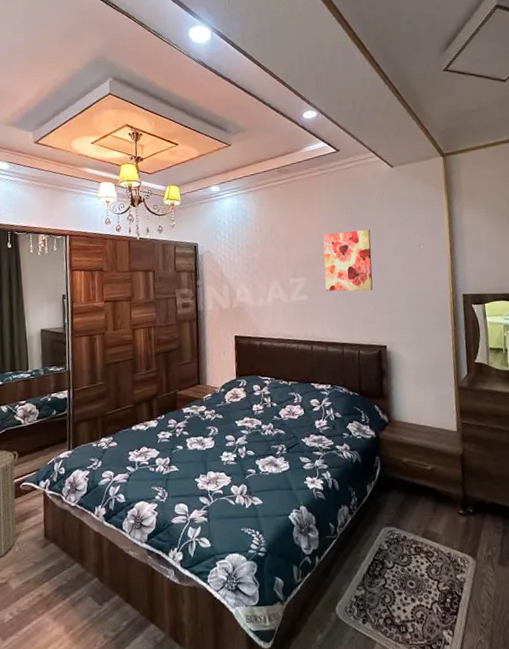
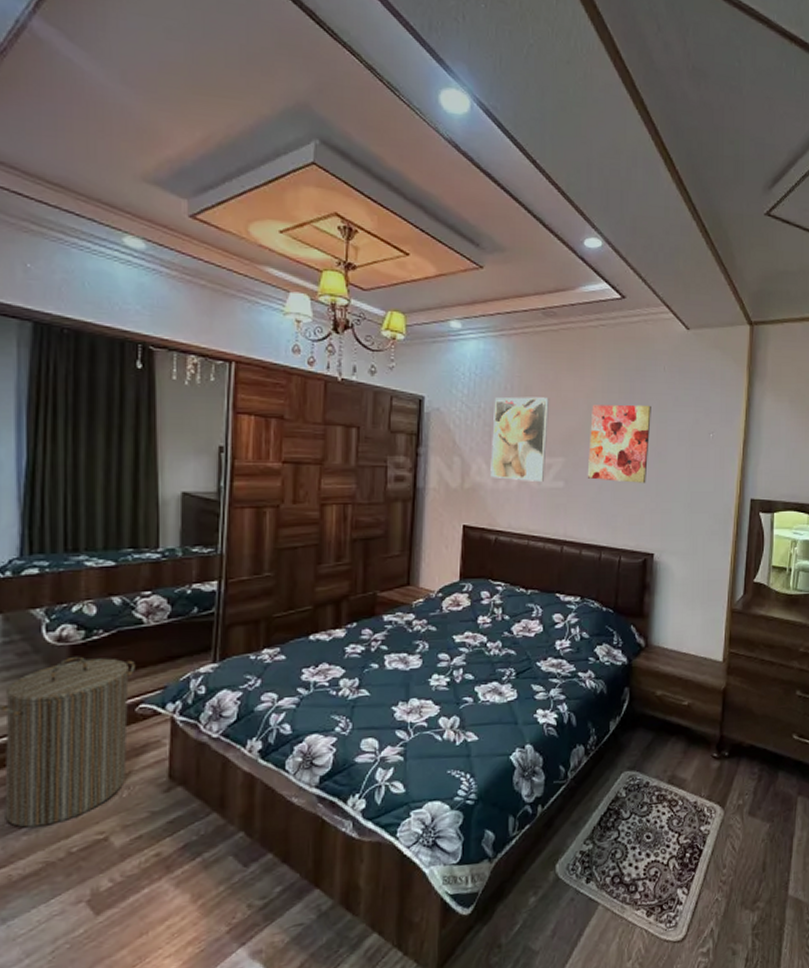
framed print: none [249,233,293,298] -> present [490,397,550,481]

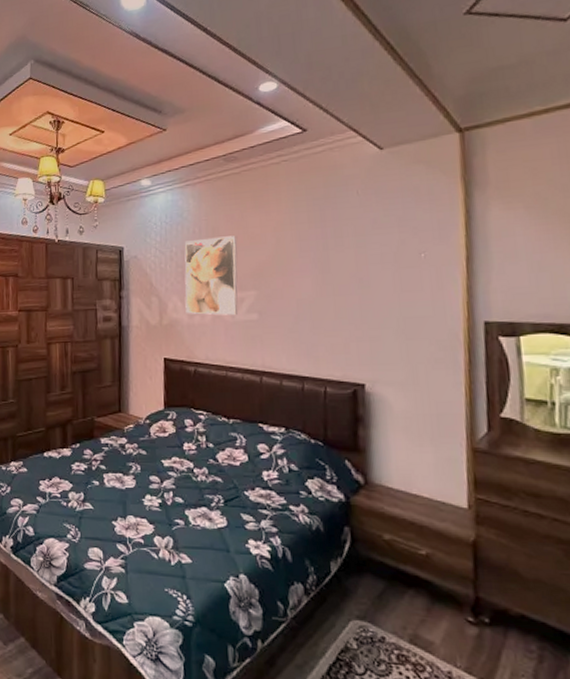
wall art: present [587,405,651,483] -> none [280,231,348,311]

